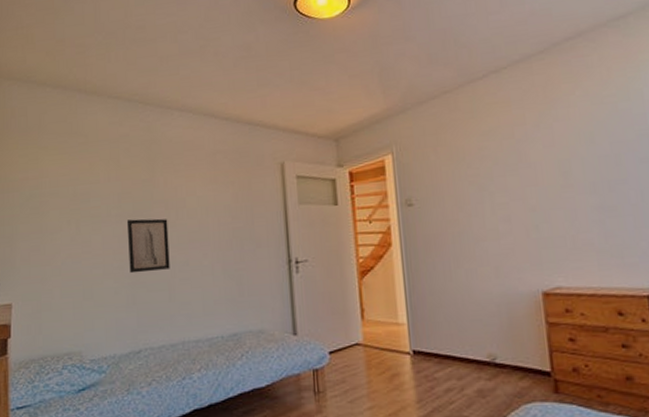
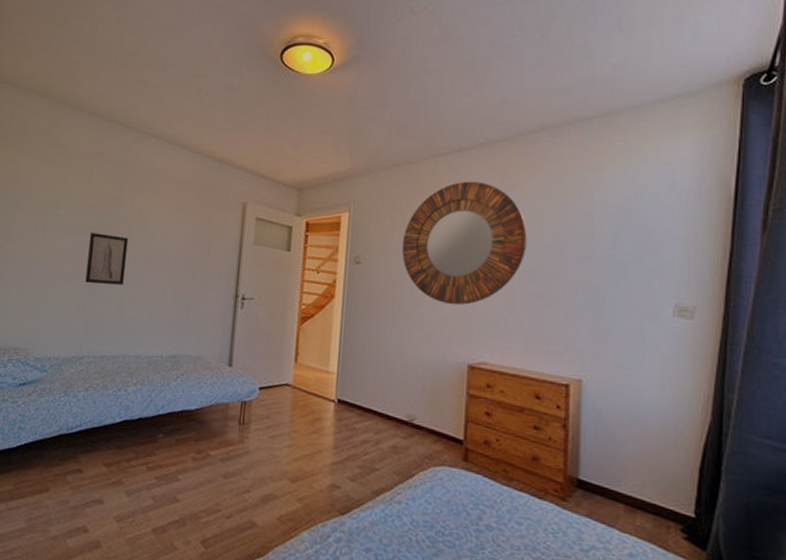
home mirror: none [452,100,583,233] -> present [401,181,527,306]

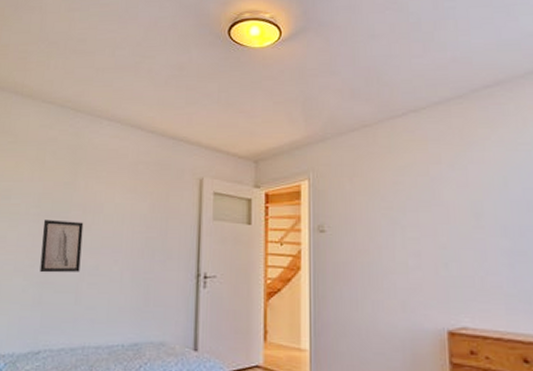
home mirror: present [401,181,527,306] -> none [365,140,495,269]

